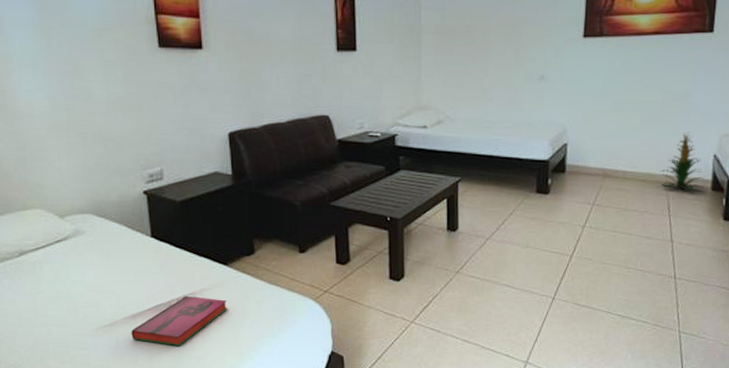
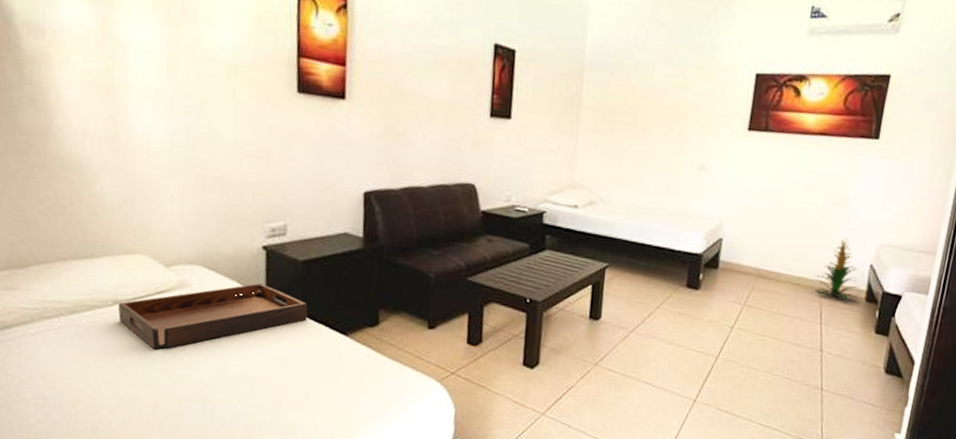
serving tray: none [23,225,190,292] -> present [117,283,308,349]
hardback book: present [131,295,227,347] -> none [231,365,343,421]

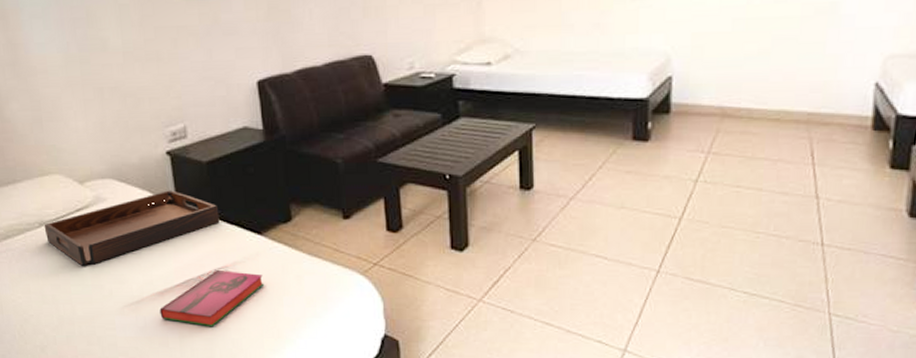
hardback book: none [231,365,343,421] -> present [159,269,263,327]
indoor plant: present [815,238,860,300] -> none [799,54,864,131]

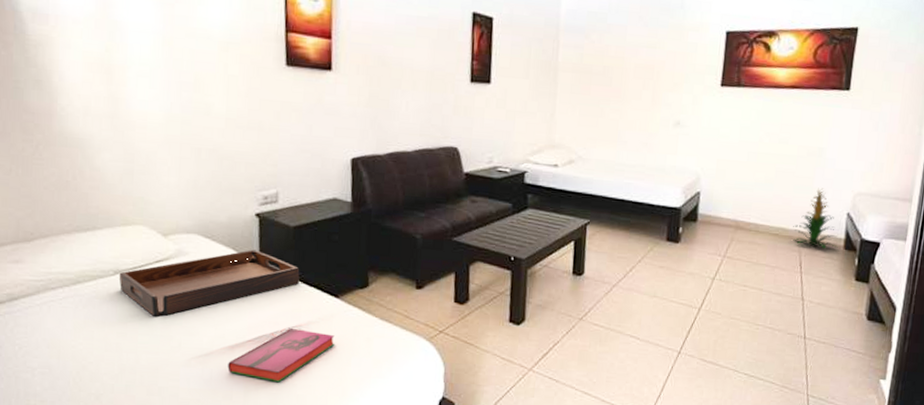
indoor plant: none [799,54,864,131] -> present [793,188,838,248]

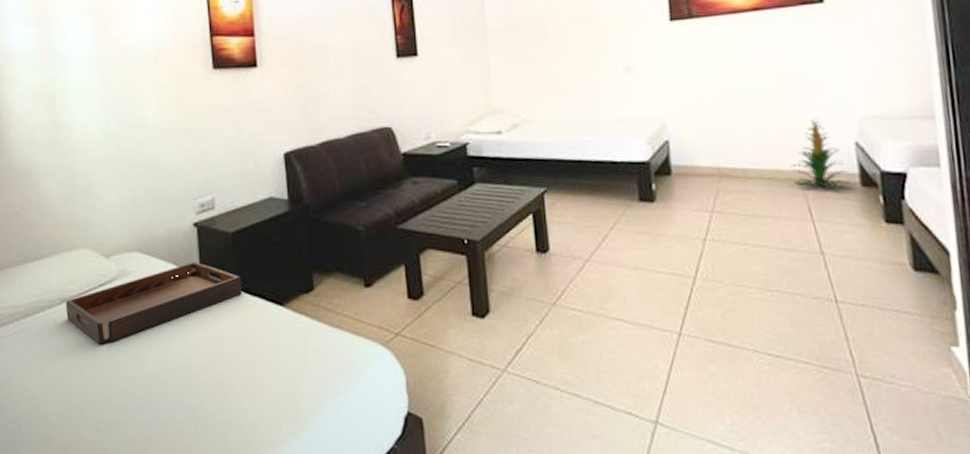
hardback book: present [227,327,335,383] -> none [175,344,283,409]

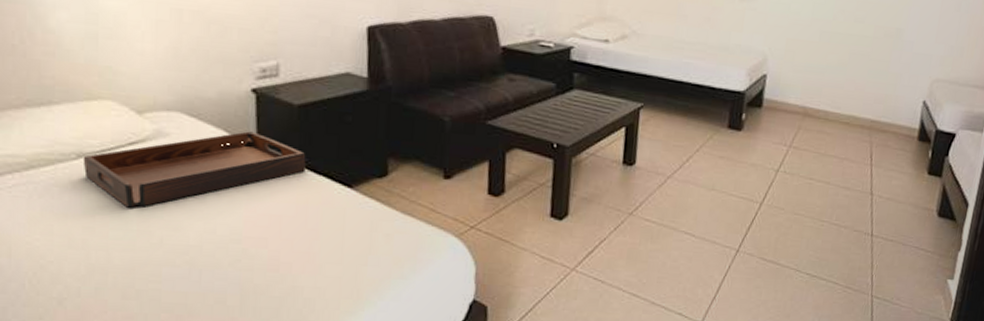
indoor plant: present [790,117,853,188] -> none [865,73,912,139]

